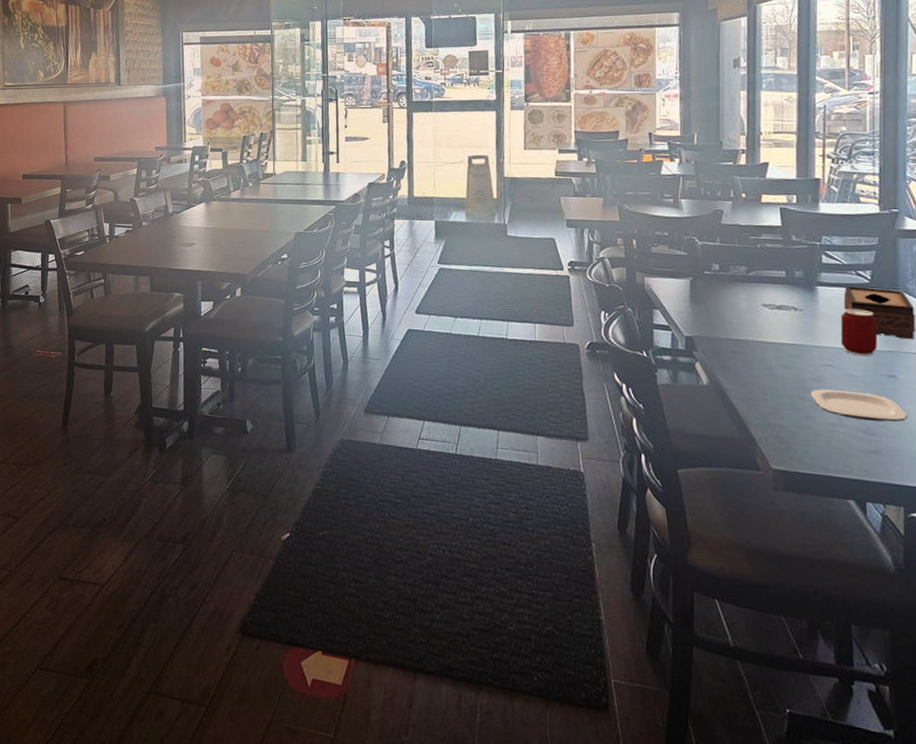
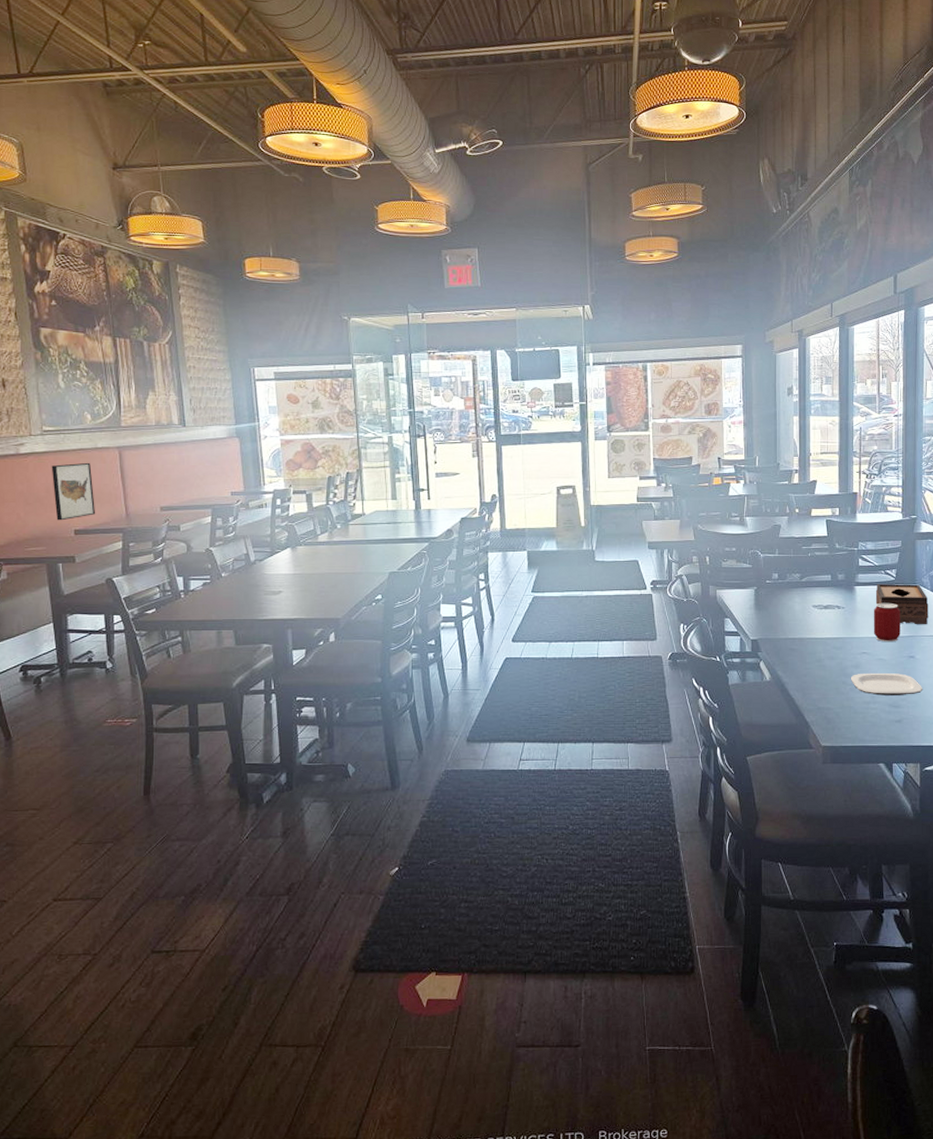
wall art: none [8,115,41,166] -> present [51,462,96,521]

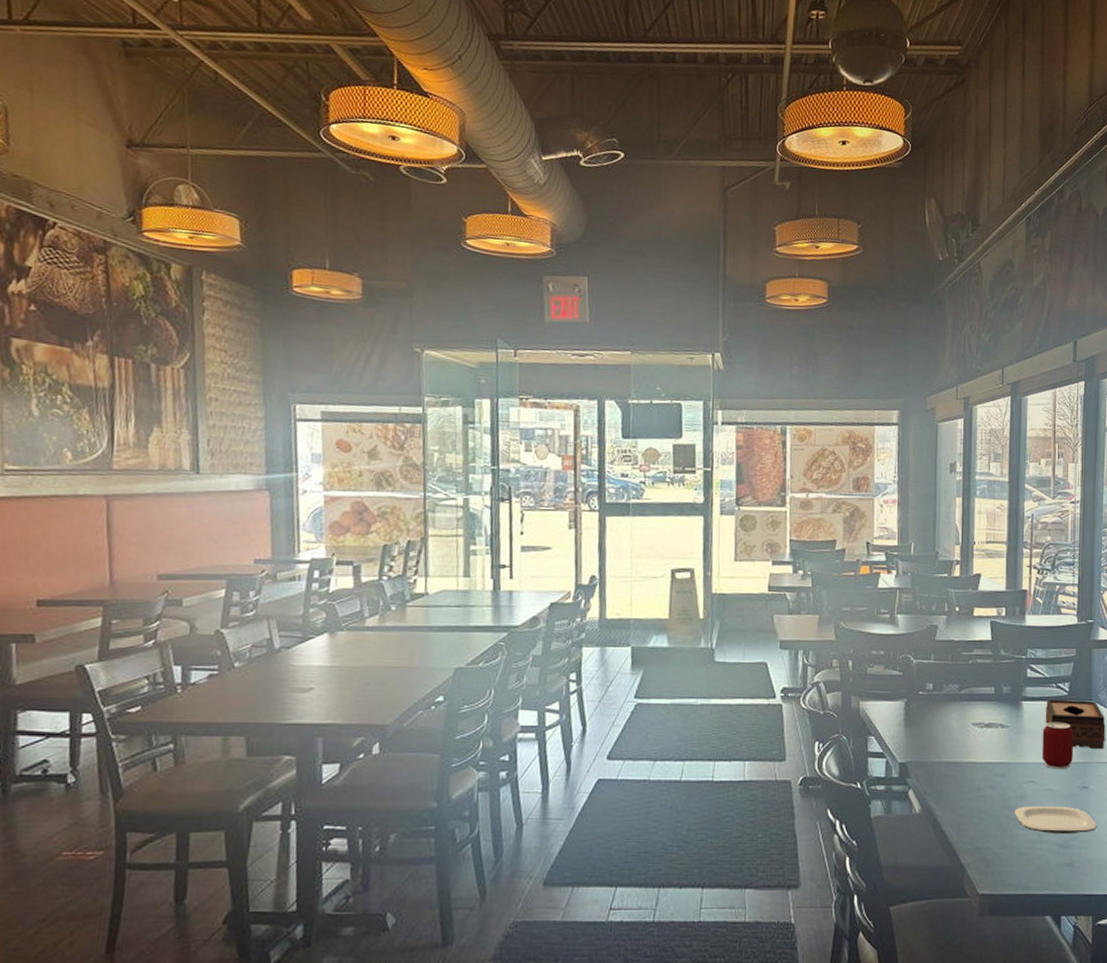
wall art: present [51,462,96,521] -> none [11,513,69,588]

